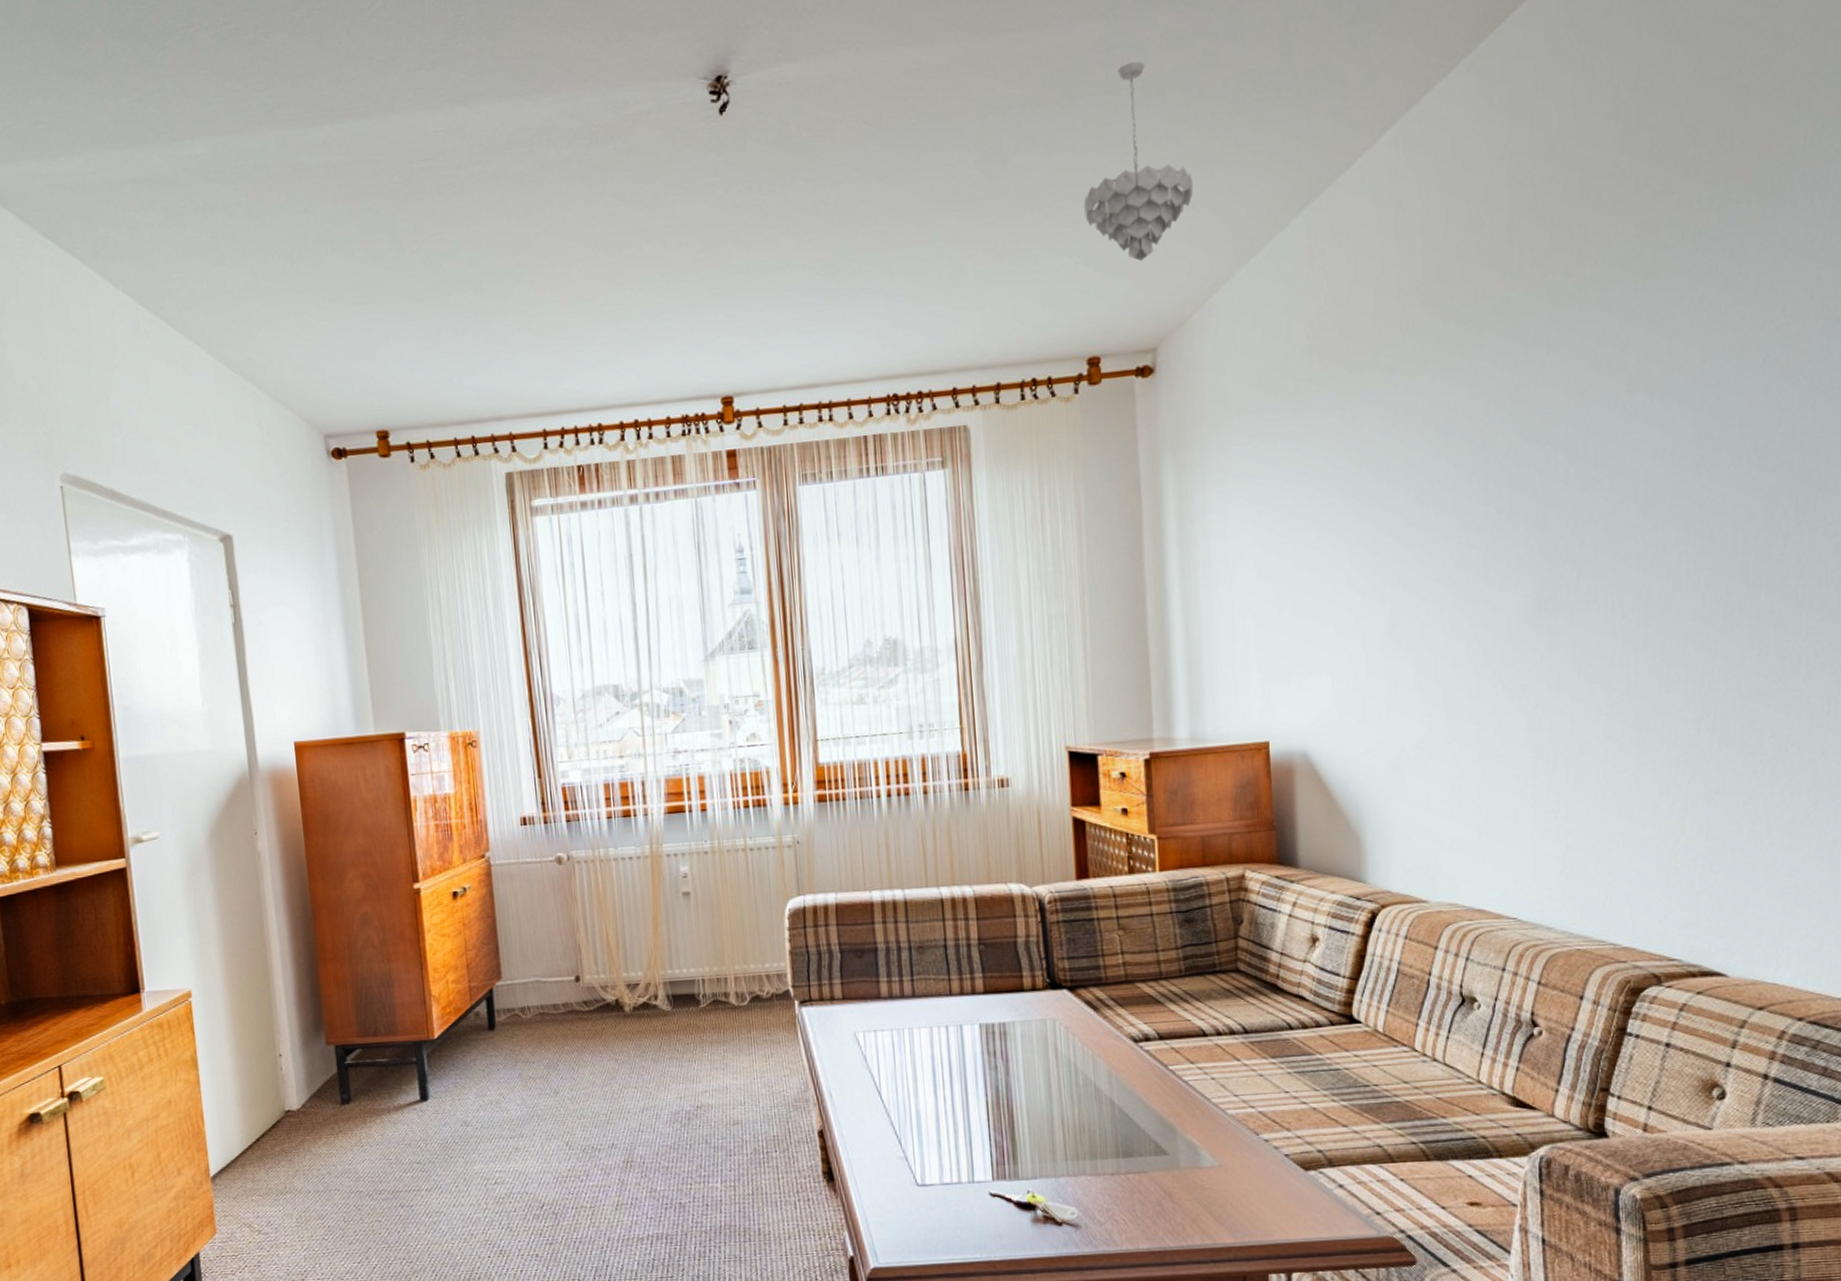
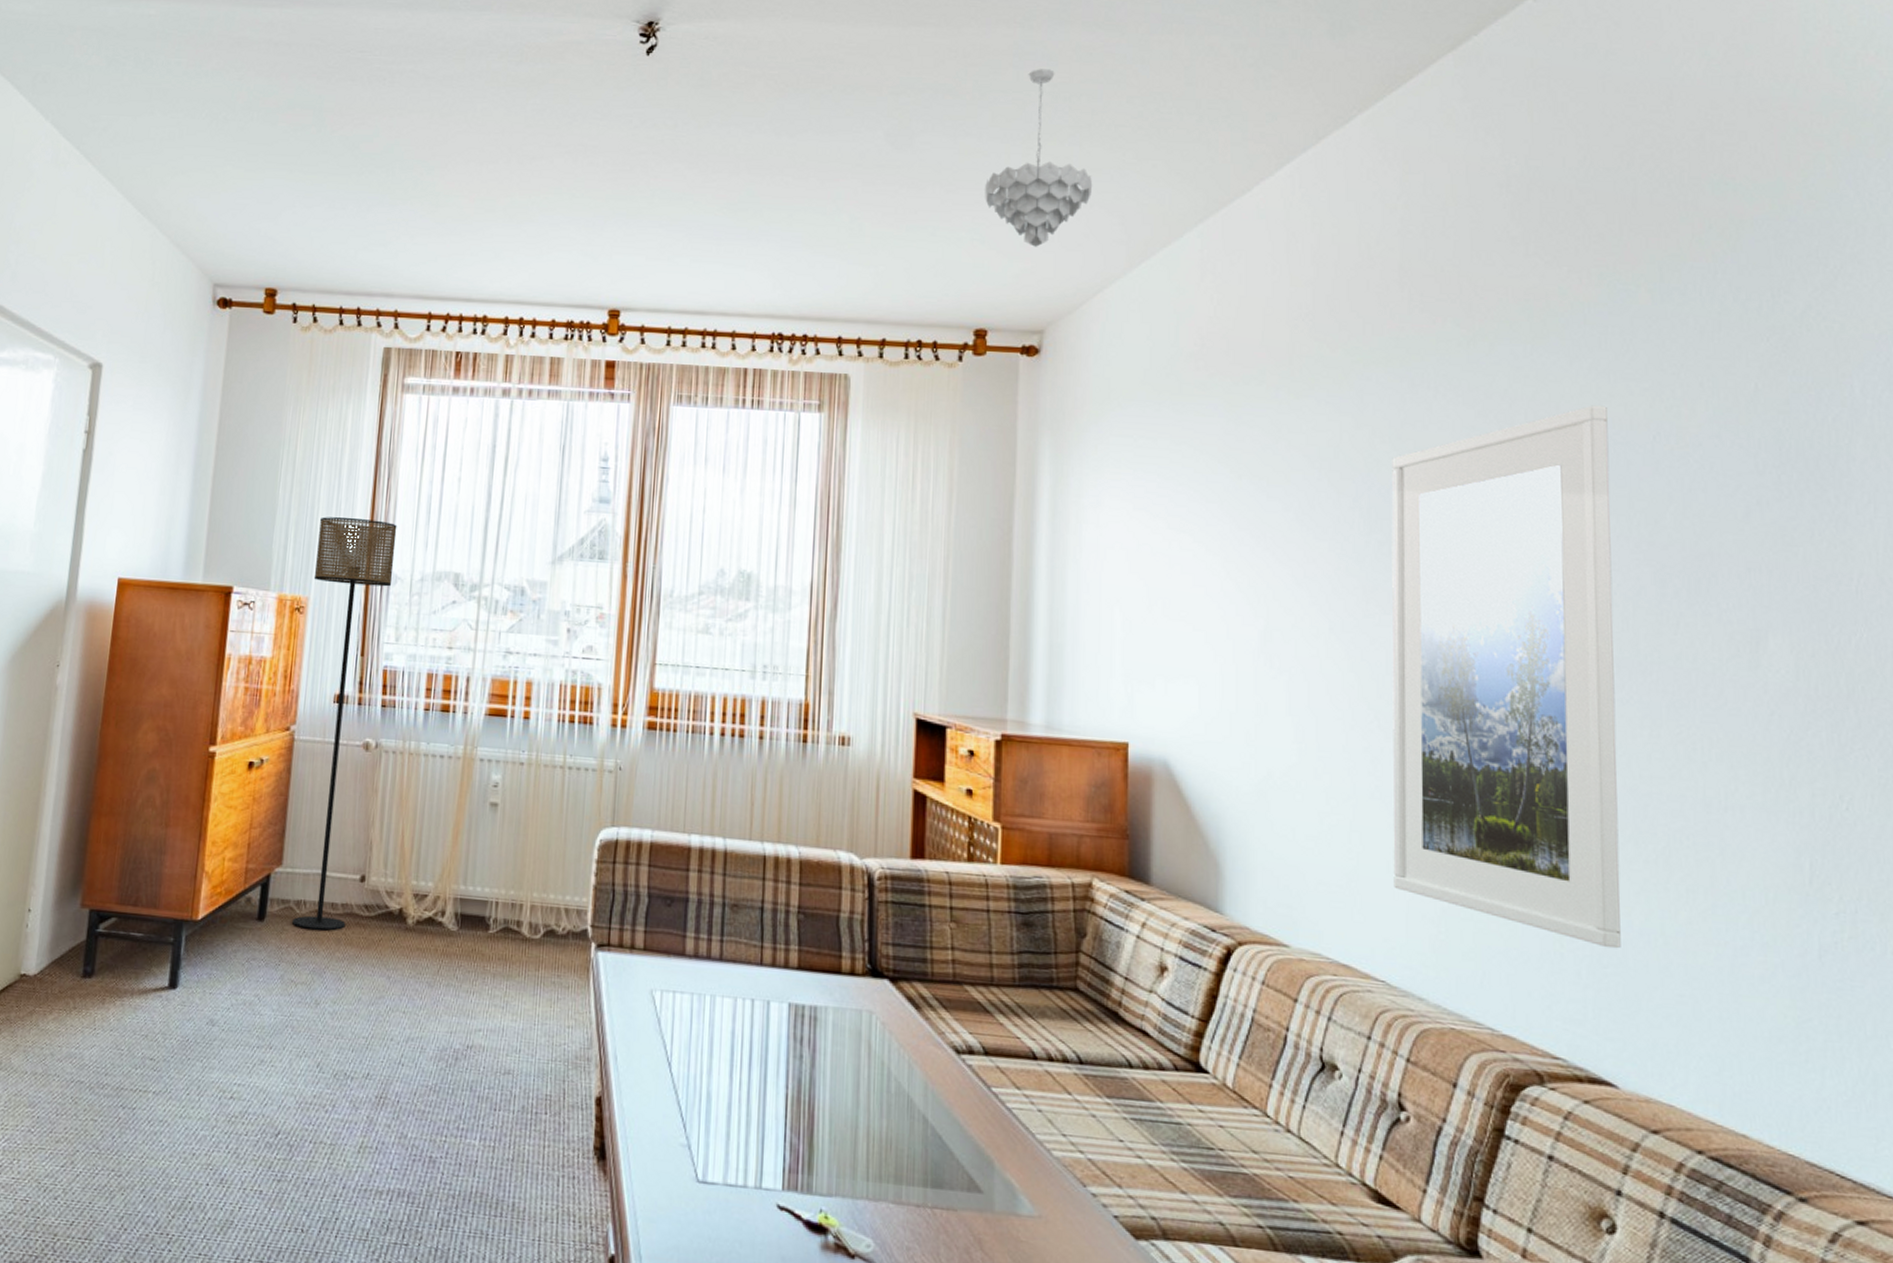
floor lamp: none [476,646,569,1031] -> present [293,517,397,931]
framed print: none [1507,335,1731,856] -> present [1391,405,1621,949]

